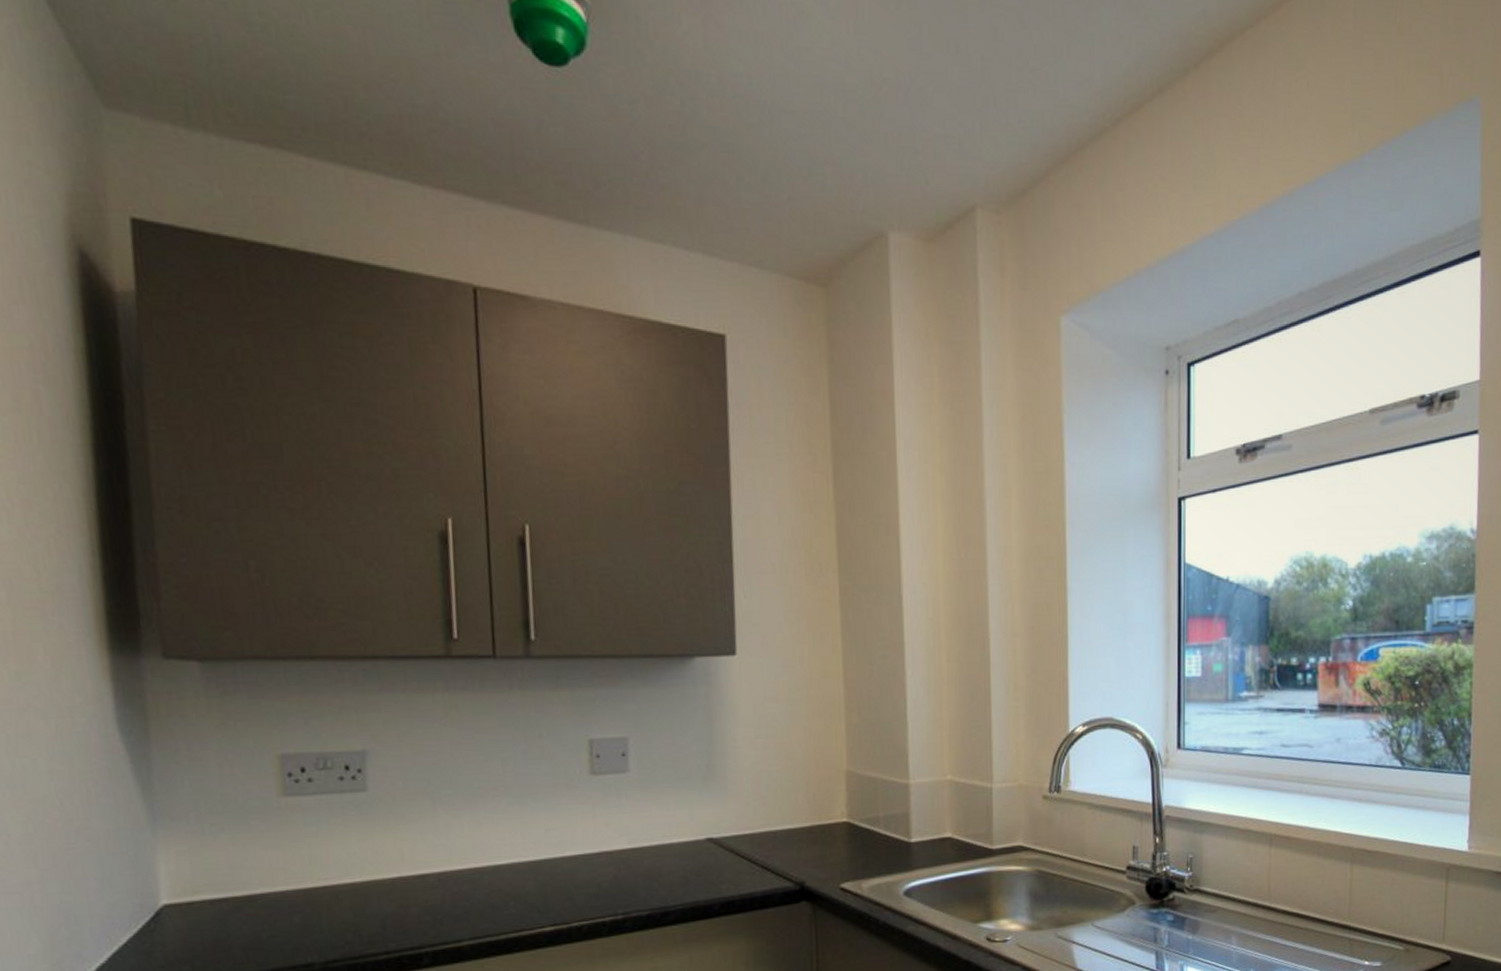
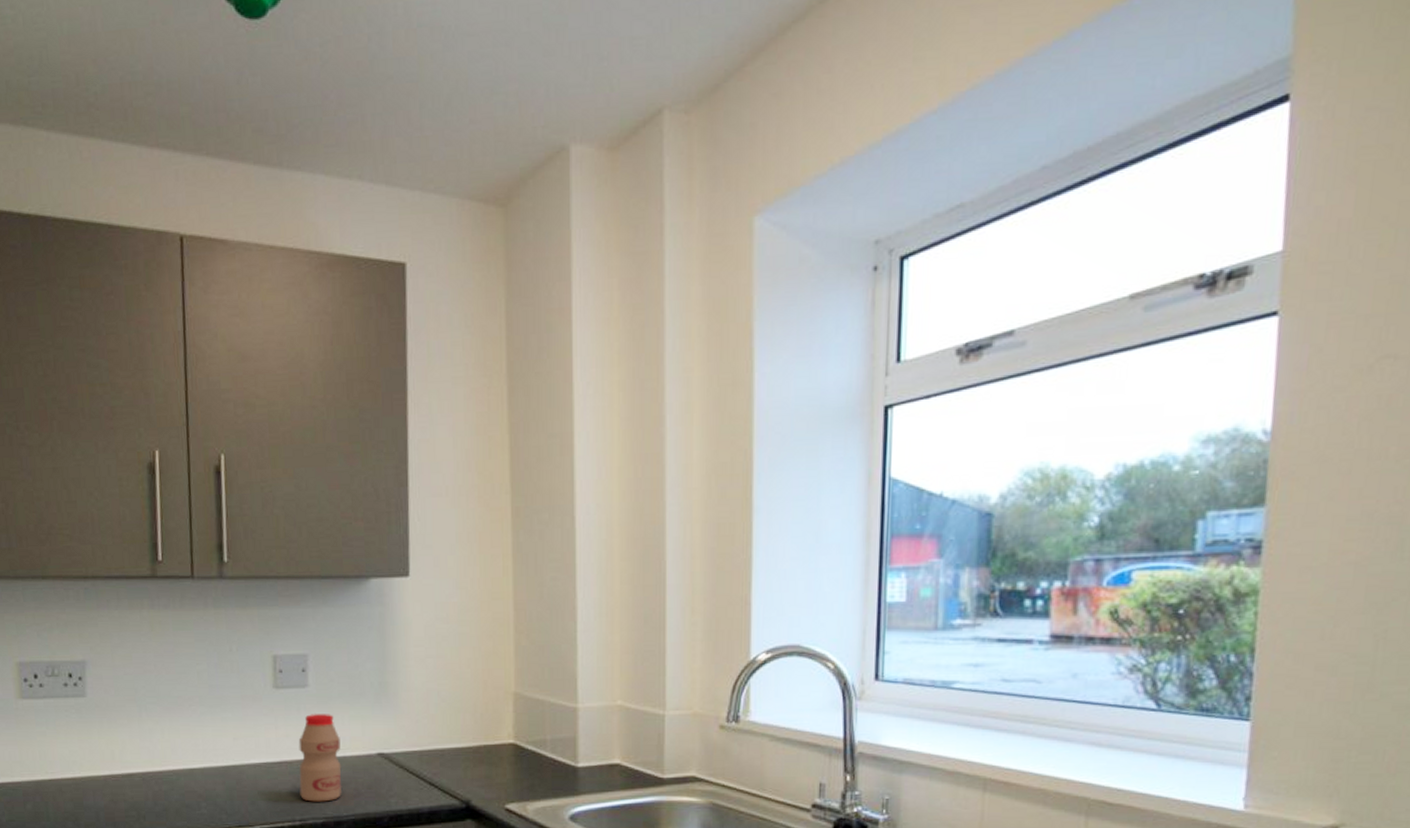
bottle: none [619,799,668,894] -> present [298,714,342,802]

